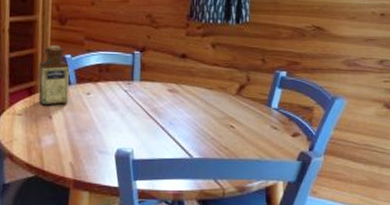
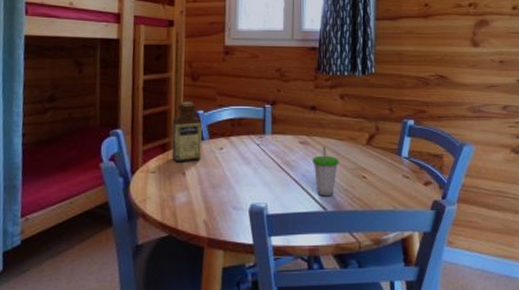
cup: none [181,96,208,144] -> present [313,147,339,197]

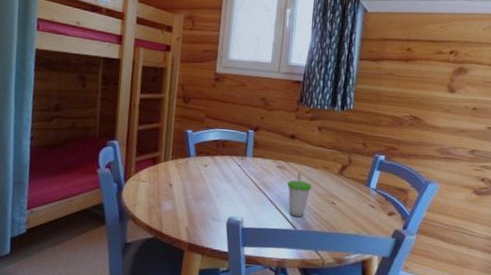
bottle: present [171,101,202,162] -> none [161,120,190,175]

